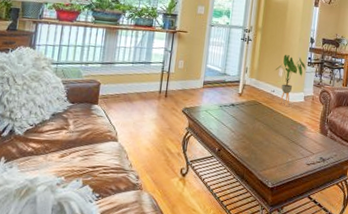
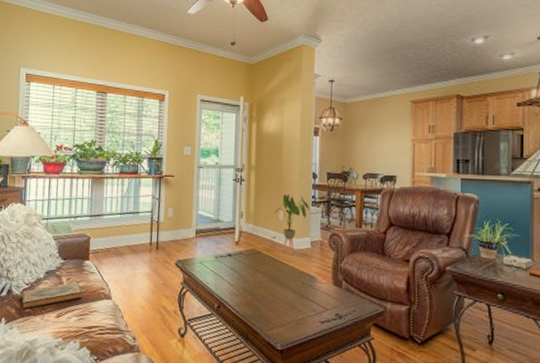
hardback book: none [24,124,89,150] -> present [22,281,83,310]

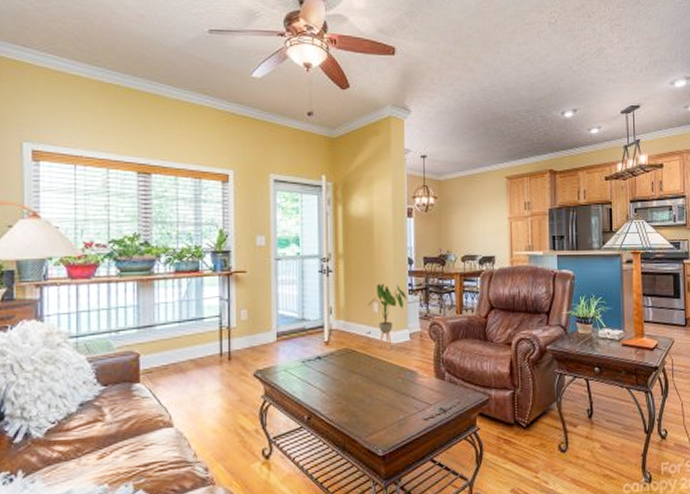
hardback book: present [22,281,83,310] -> none [47,410,134,457]

